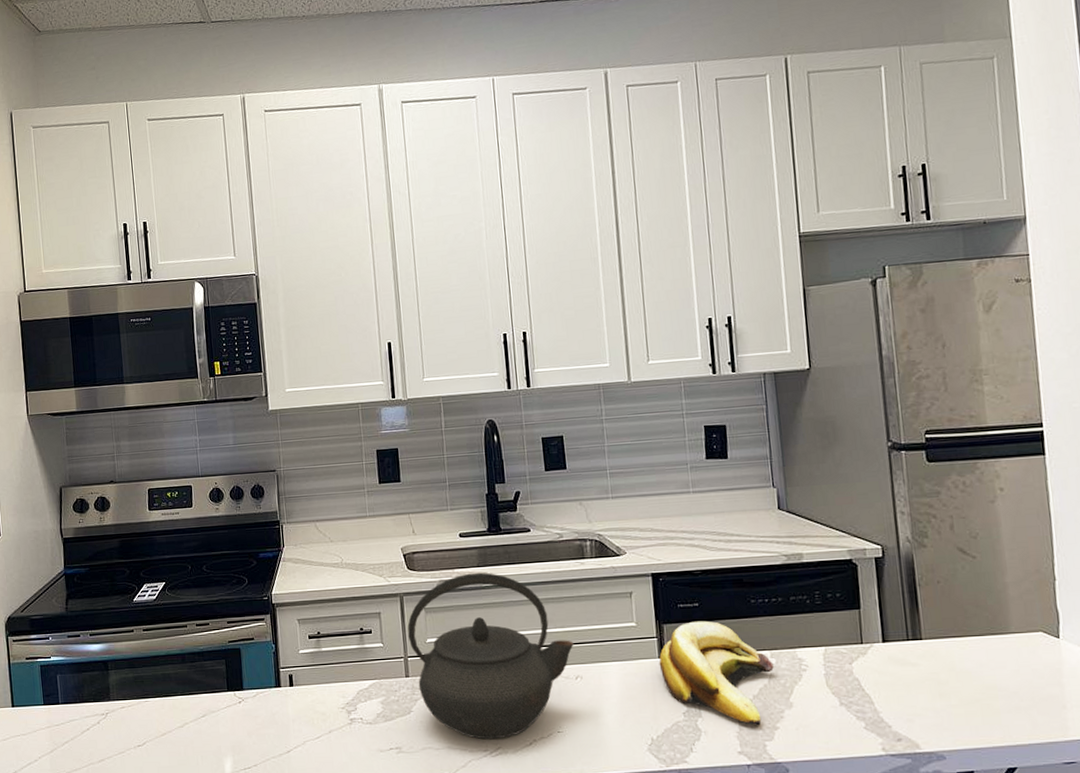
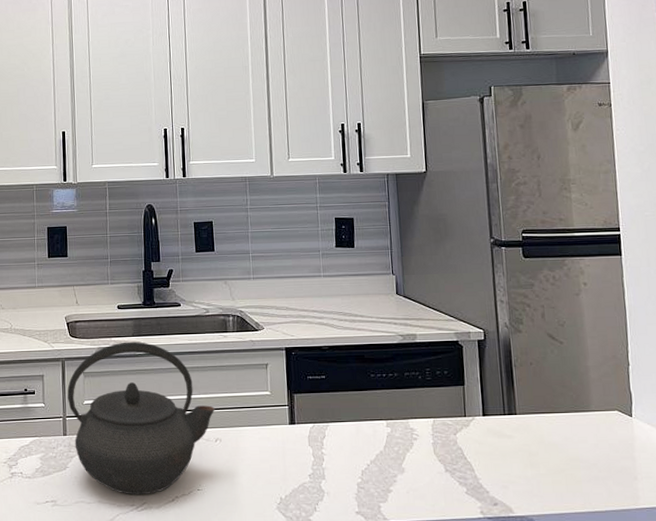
banana: present [659,620,774,726] -> none [289,392,389,489]

